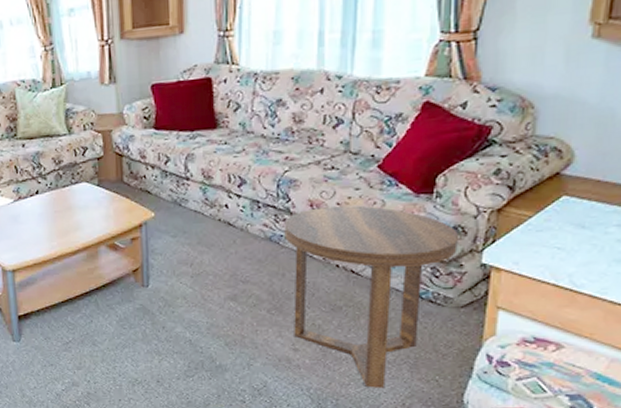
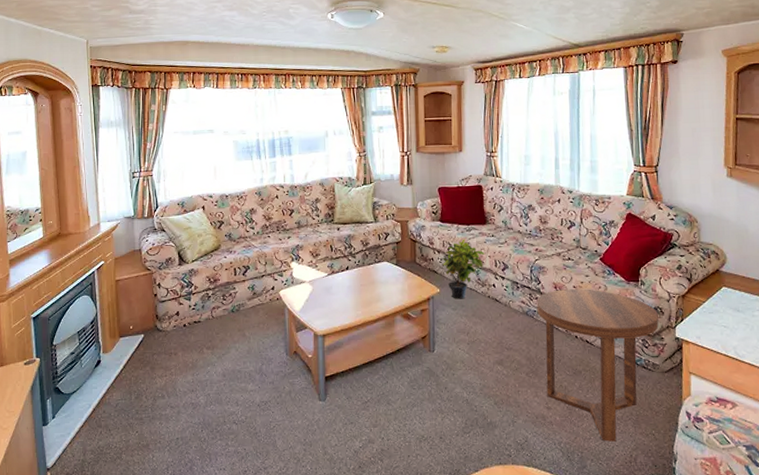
potted plant: none [156,149,214,225] -> present [441,239,485,299]

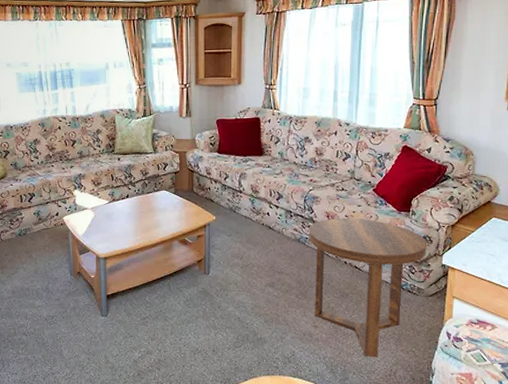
potted plant: present [441,239,485,299] -> none [218,169,260,226]

